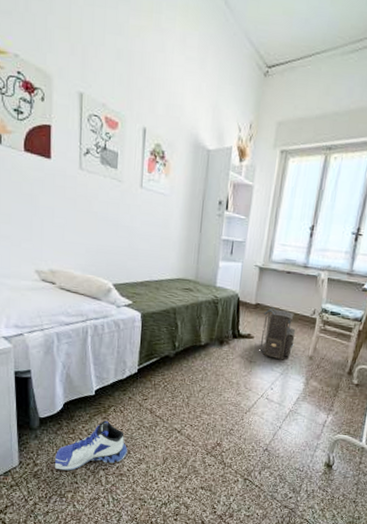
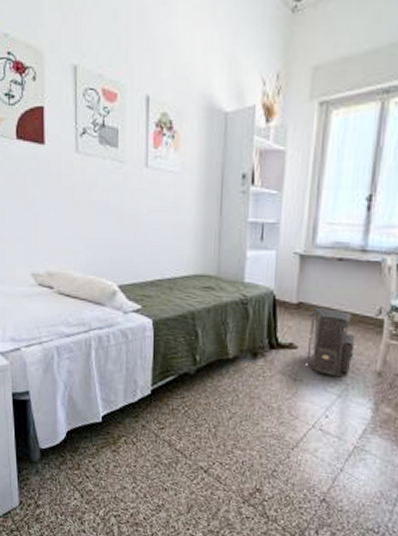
sneaker: present [54,420,127,471] -> none [58,454,143,516]

